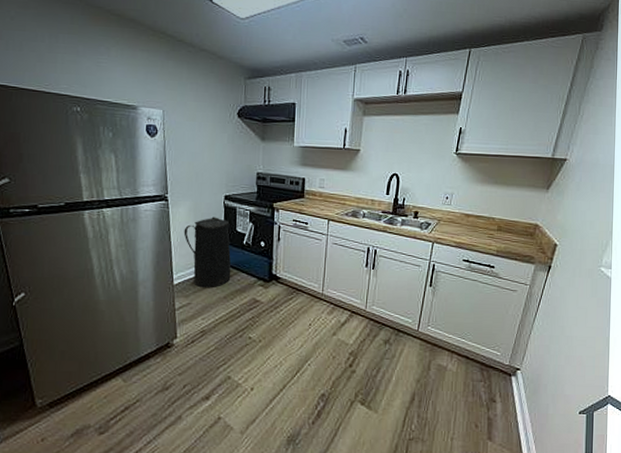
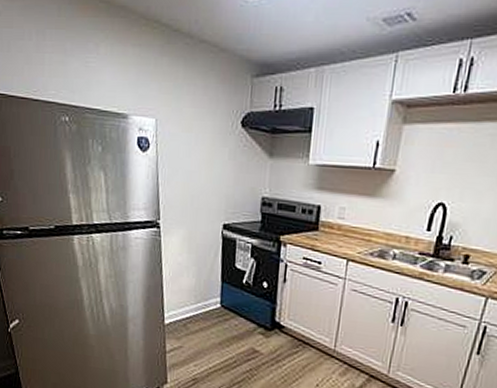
trash can: present [183,217,231,287] -> none [176,249,228,331]

